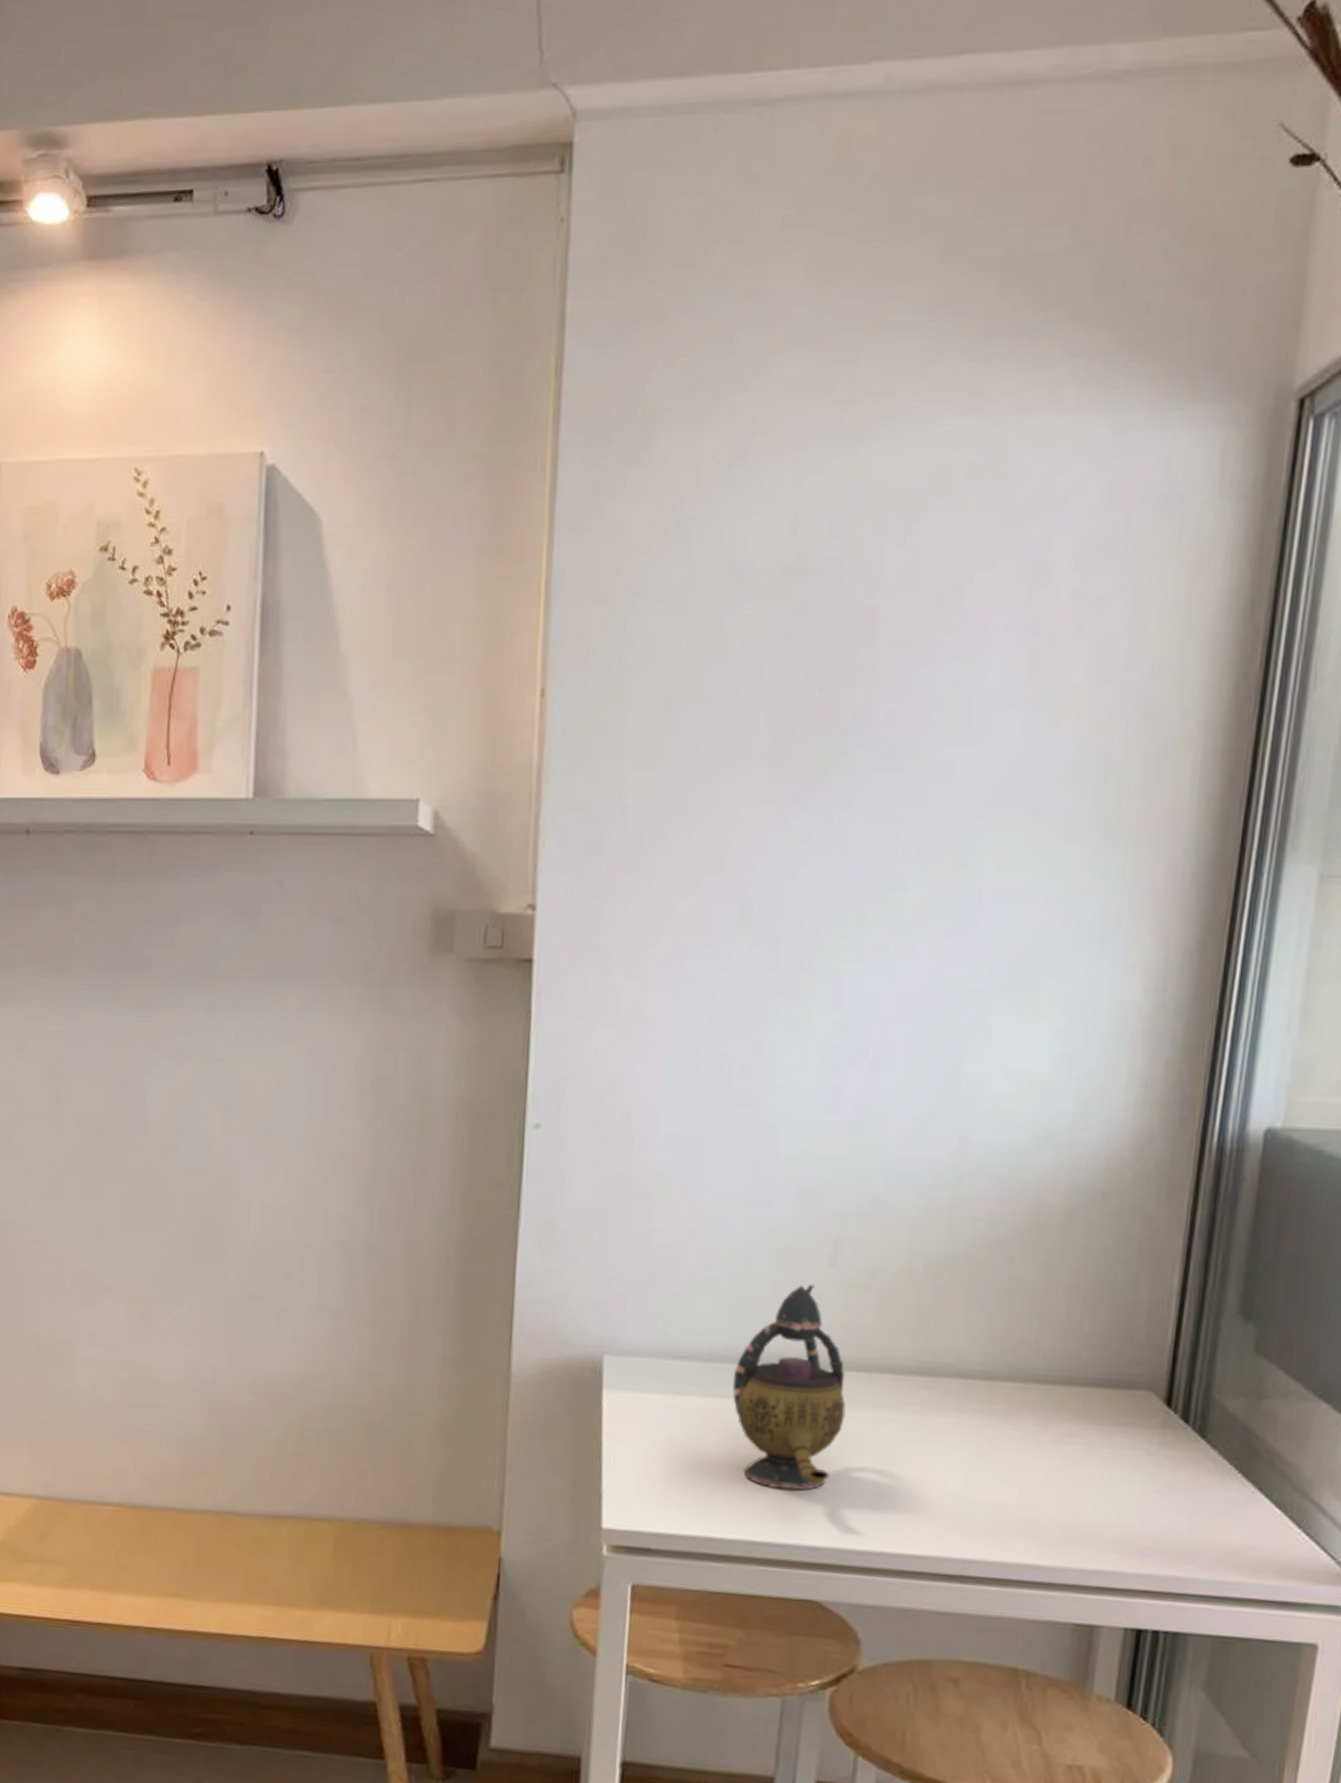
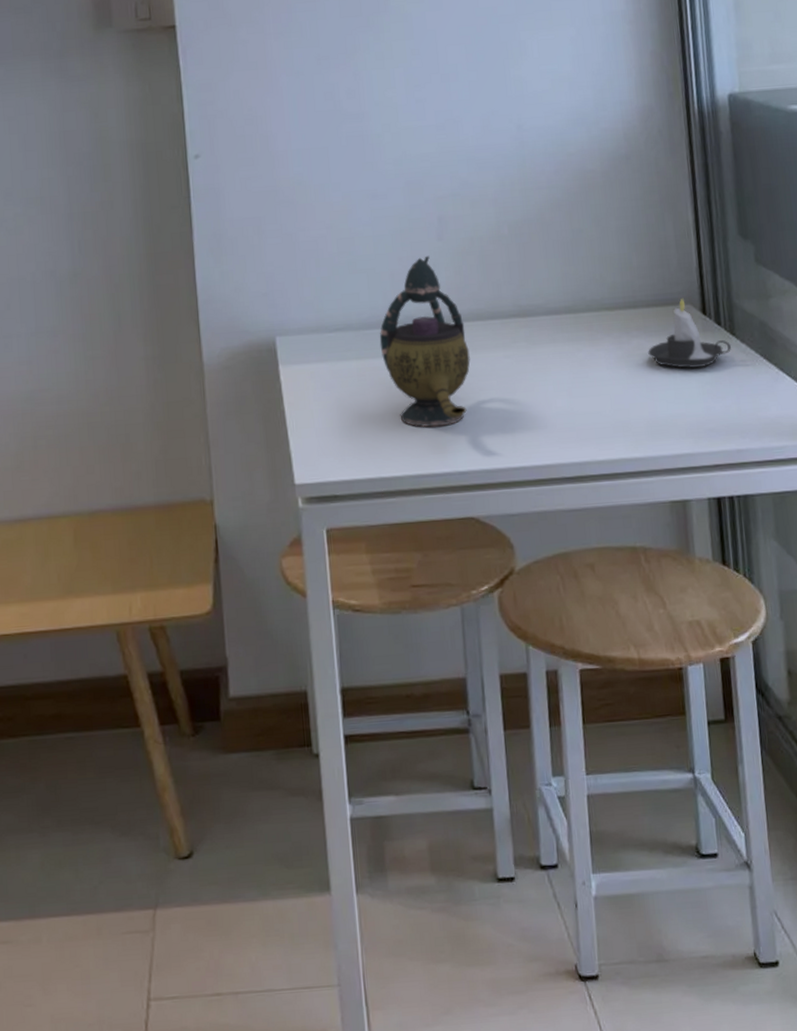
candle: none [1081,1381,1197,1472] -> present [648,297,731,368]

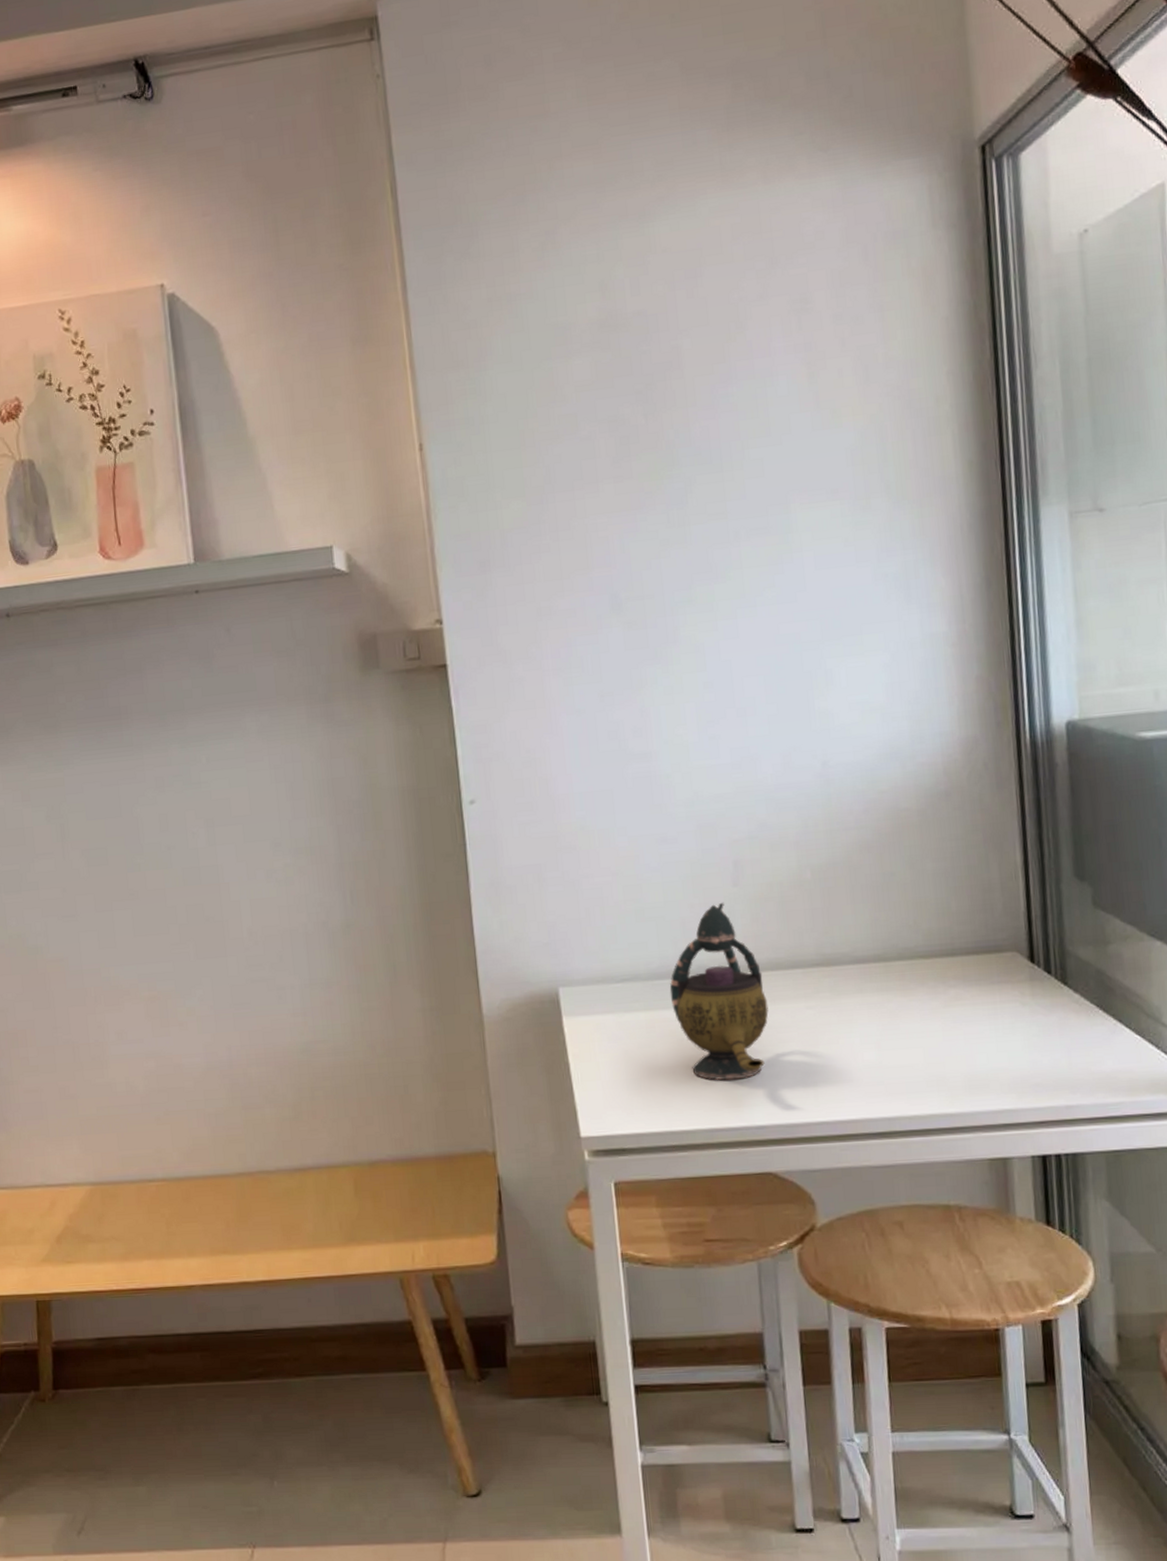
candle: present [648,297,731,368] -> none [967,944,1062,1019]

